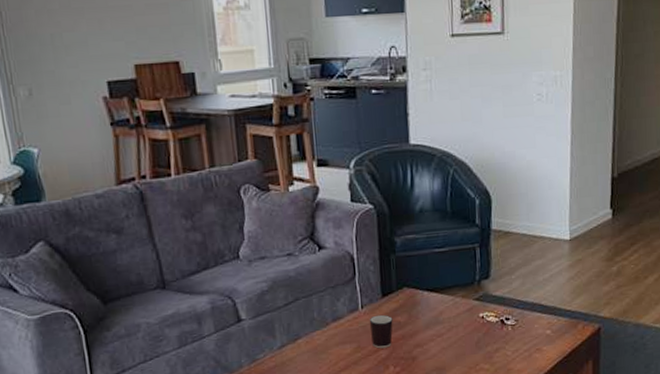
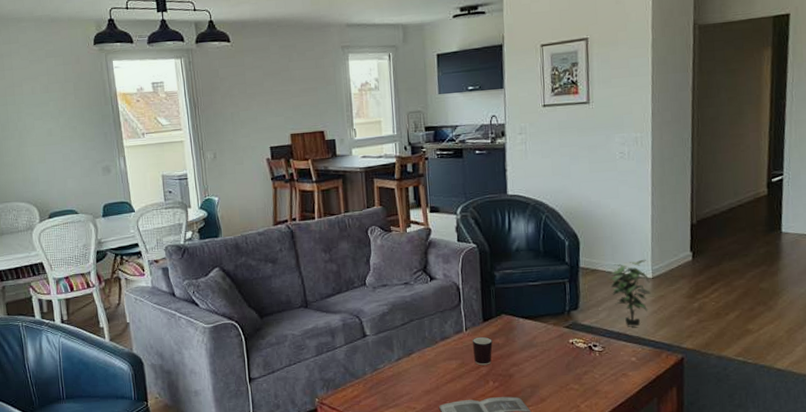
potted plant: none [524,219,569,295] -> present [610,260,652,326]

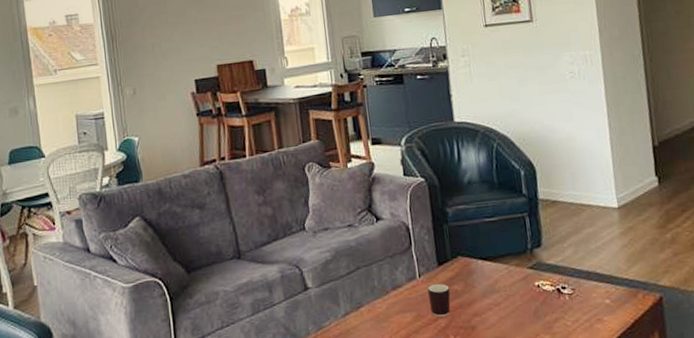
potted plant: present [610,260,652,326] -> none [572,188,620,264]

